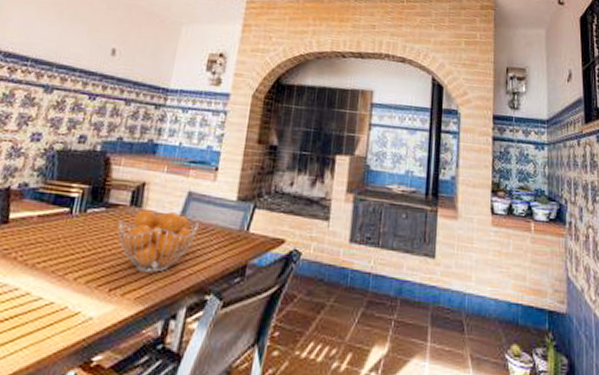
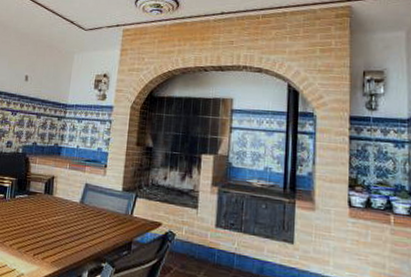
fruit basket: present [118,209,199,273] -> none [37,196,94,244]

